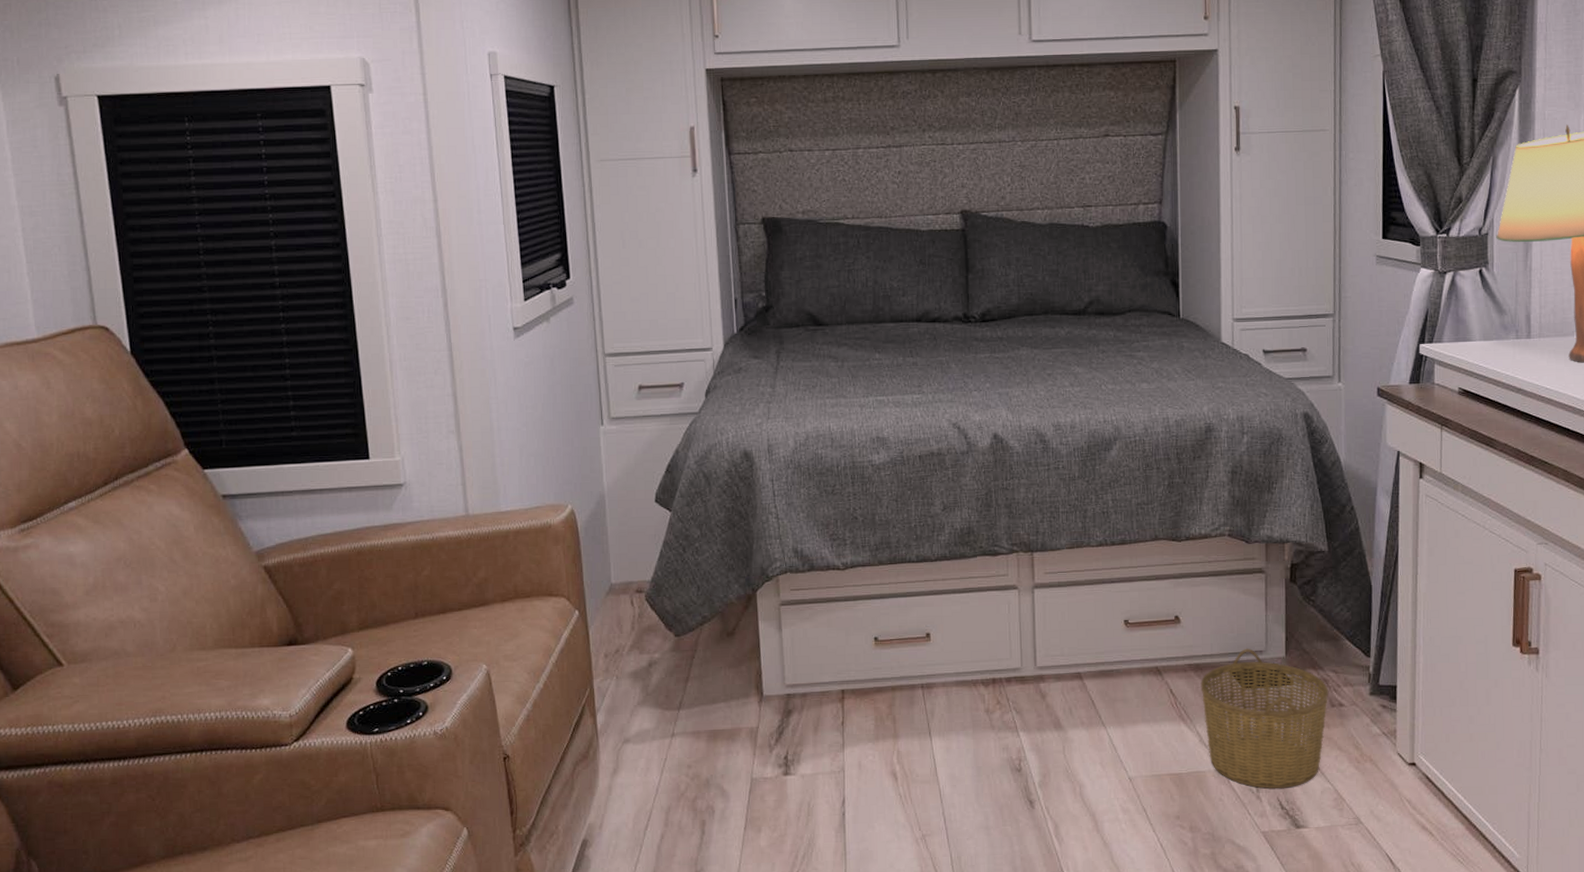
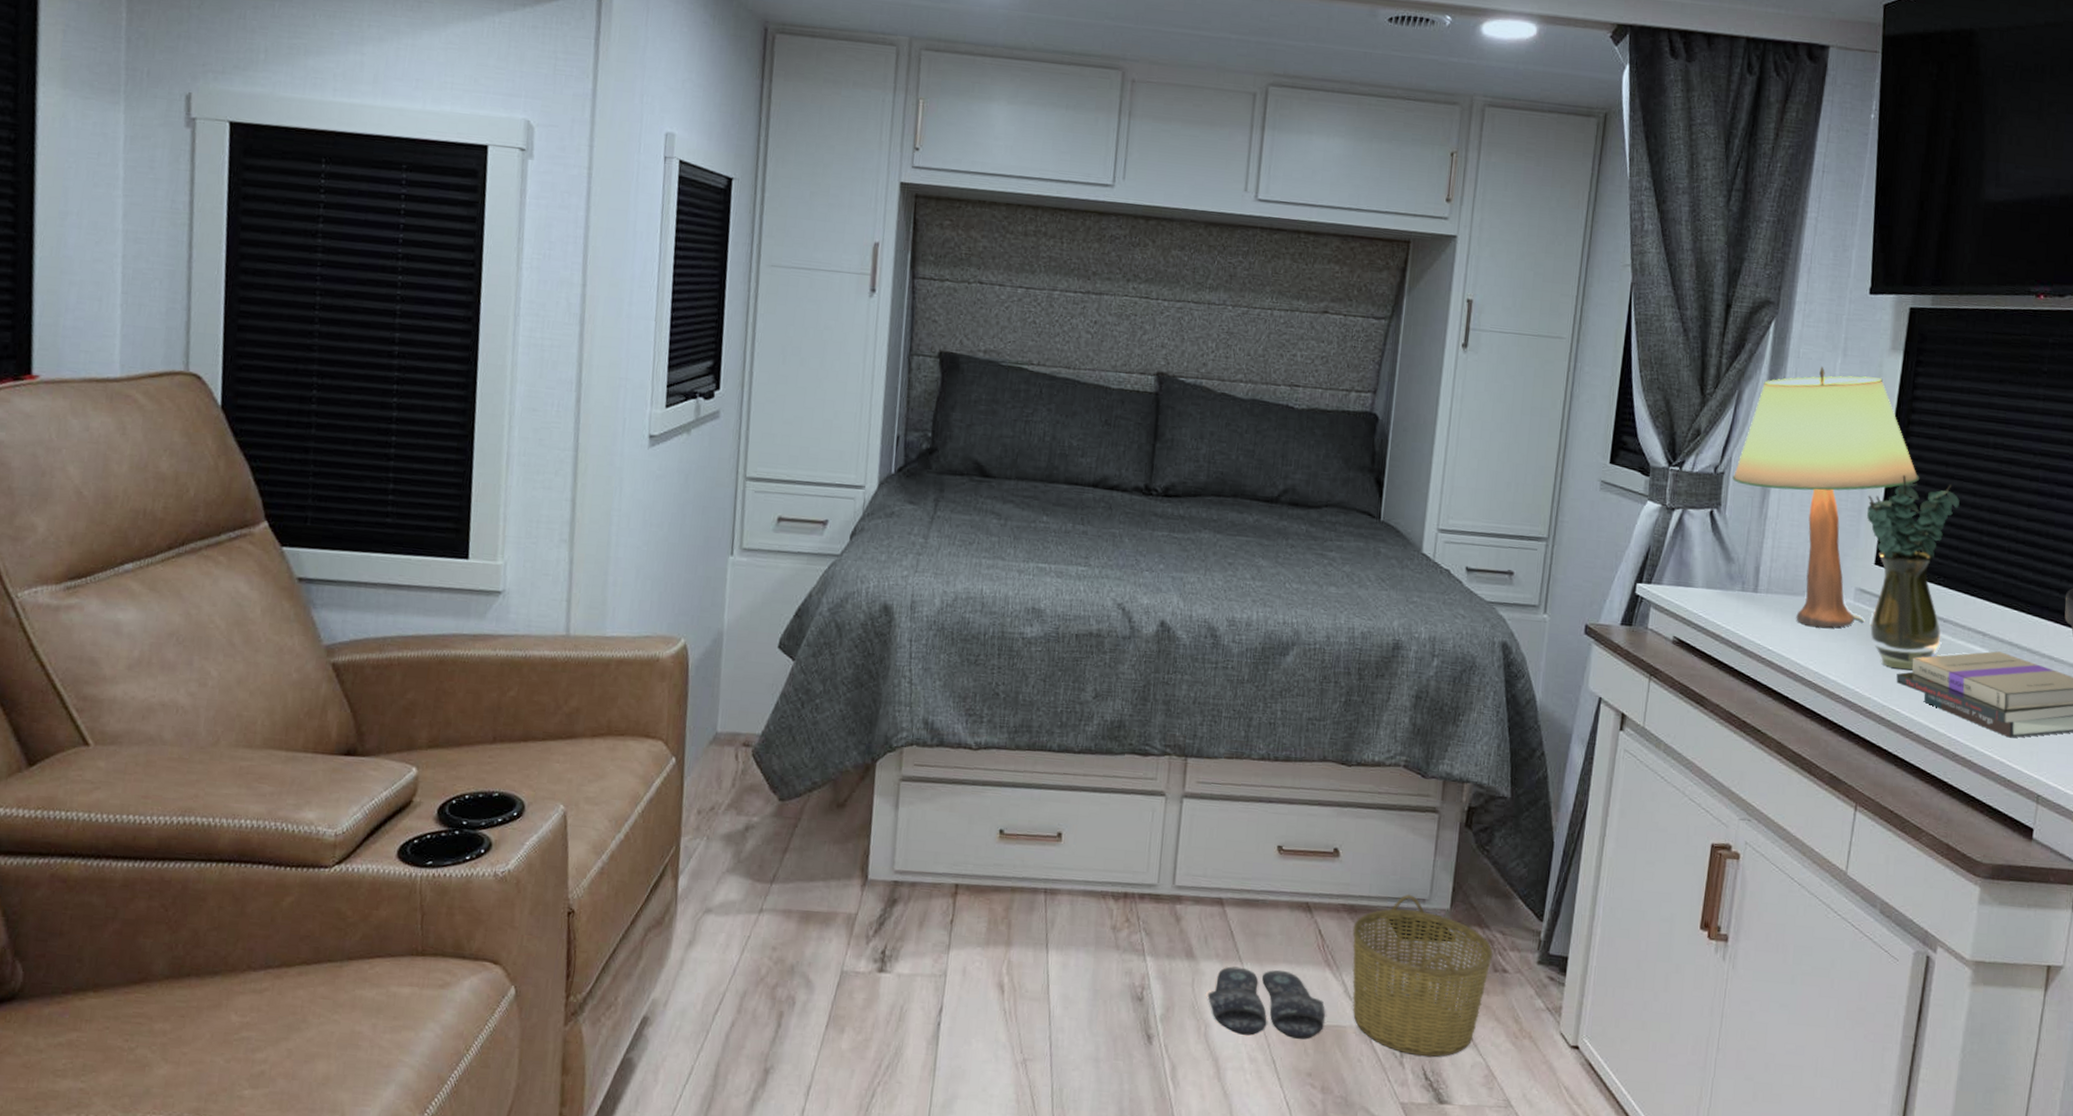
slippers: none [1078,729,1185,790] -> present [1207,966,1325,1039]

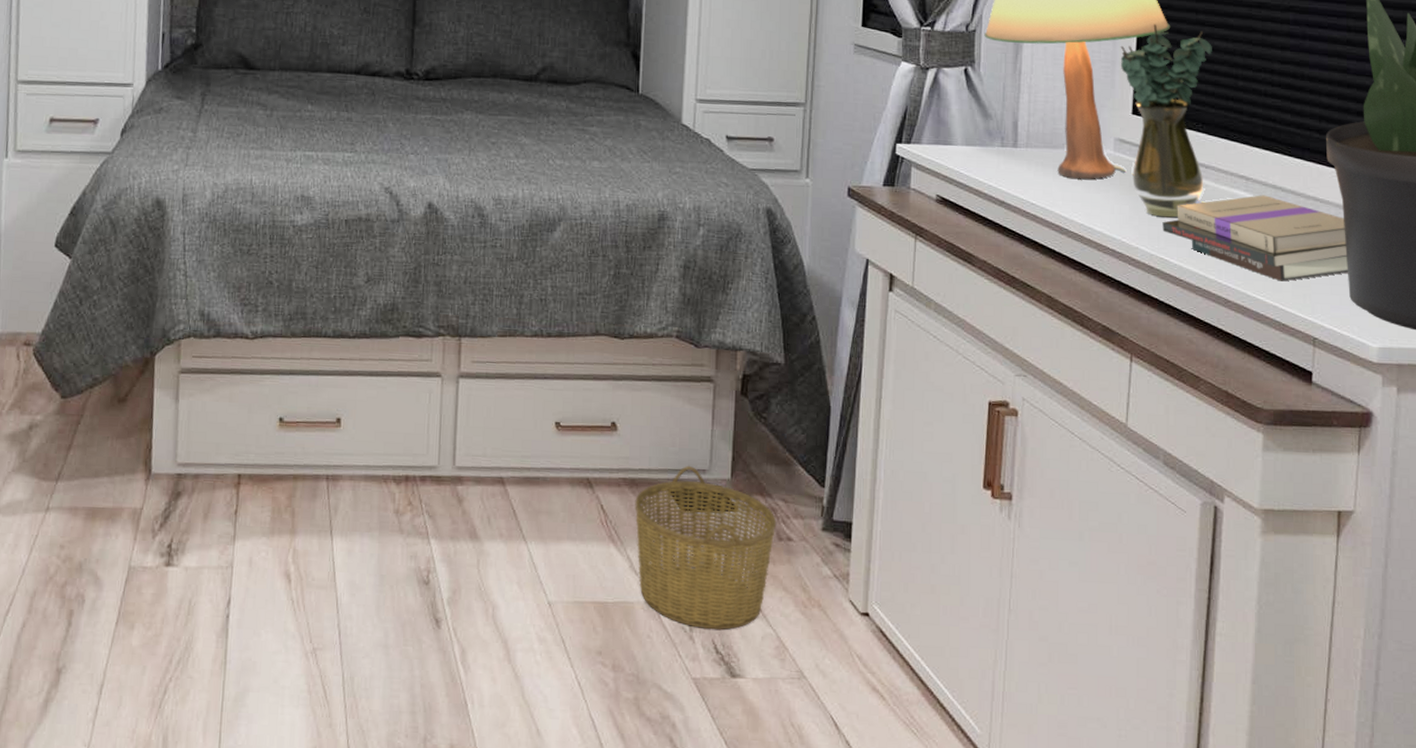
slippers: present [1207,966,1325,1039] -> none [493,546,612,617]

